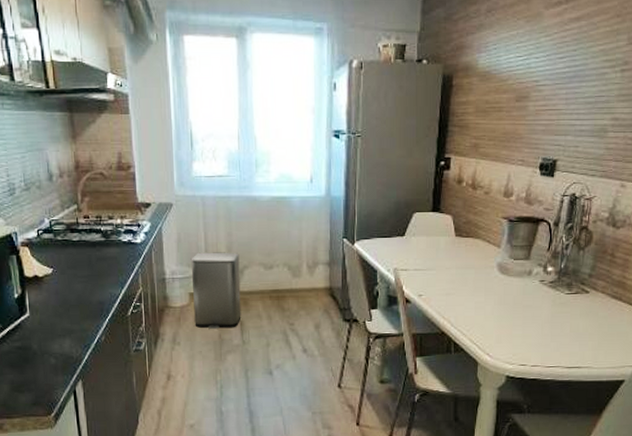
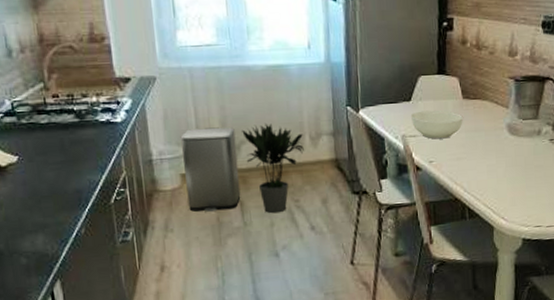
potted plant: none [246,250,302,335] -> present [242,122,304,214]
bowl: none [404,246,455,274] -> present [411,110,464,140]

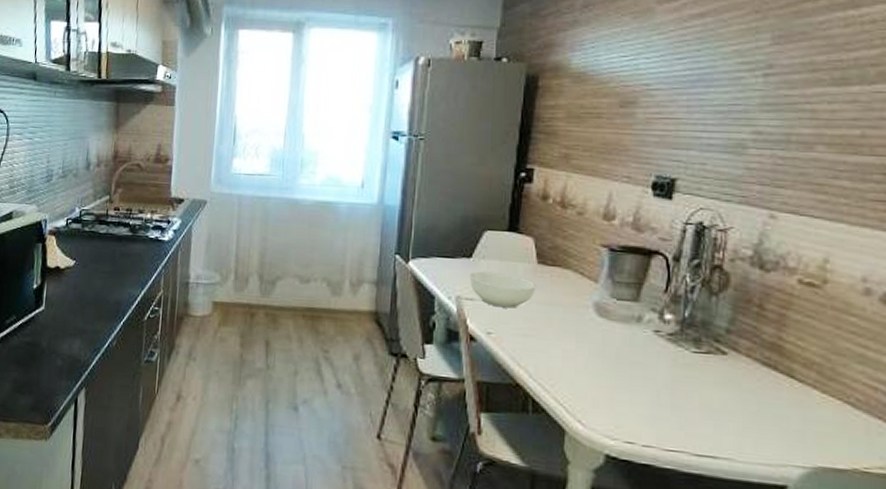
pedal bin: present [180,127,241,212] -> none [214,256,273,348]
potted plant: present [242,122,304,214] -> none [279,260,344,362]

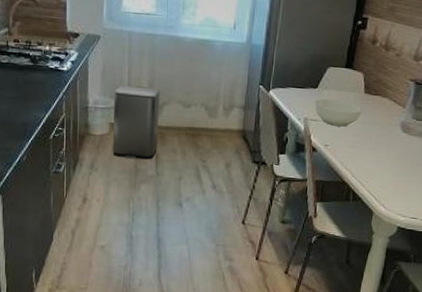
pedal bin: none [214,256,273,348] -> present [113,85,160,160]

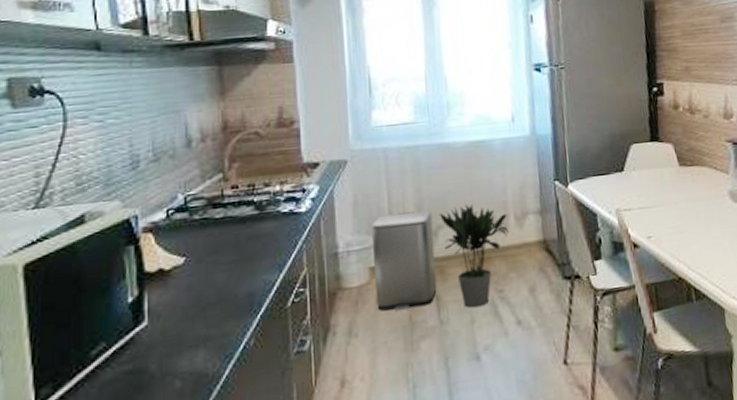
potted plant: none [166,89,219,169] -> present [439,203,508,308]
bowl: present [315,98,363,127] -> none [625,180,682,212]

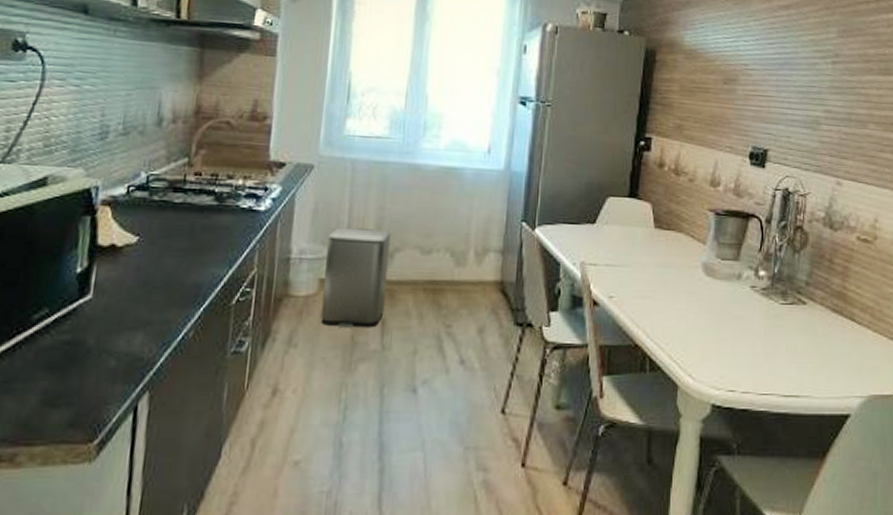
potted plant: present [439,203,508,308] -> none [397,230,469,339]

